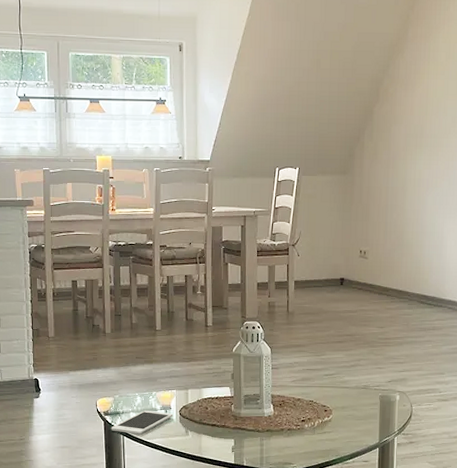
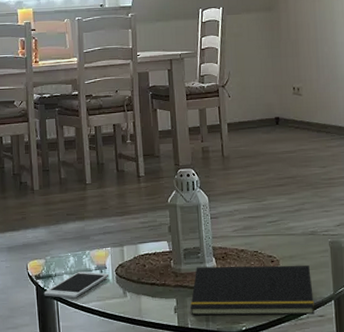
notepad: none [247,412,360,460] -> present [190,265,315,316]

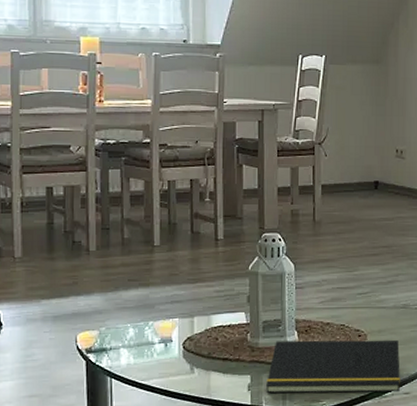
cell phone: present [43,271,109,299] -> none [95,345,175,375]

